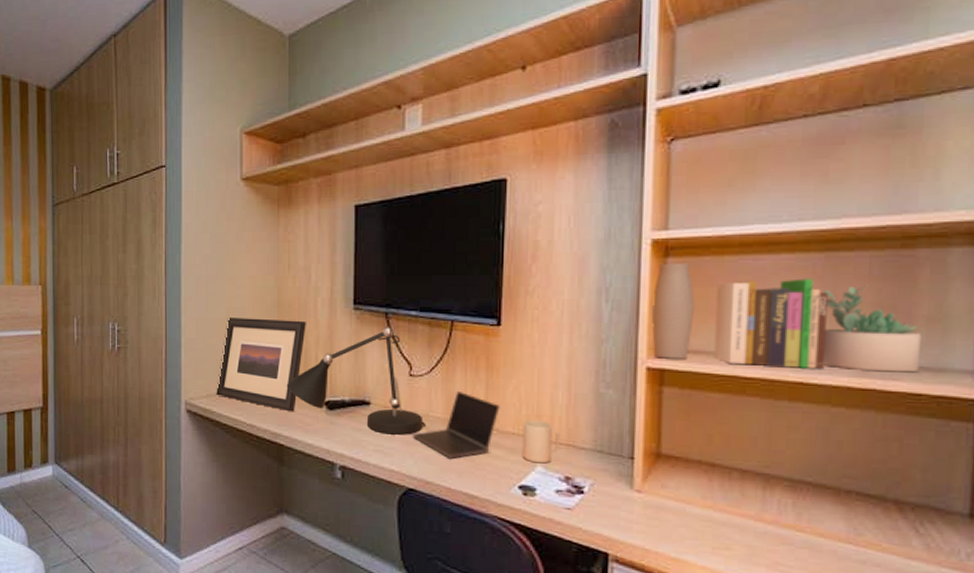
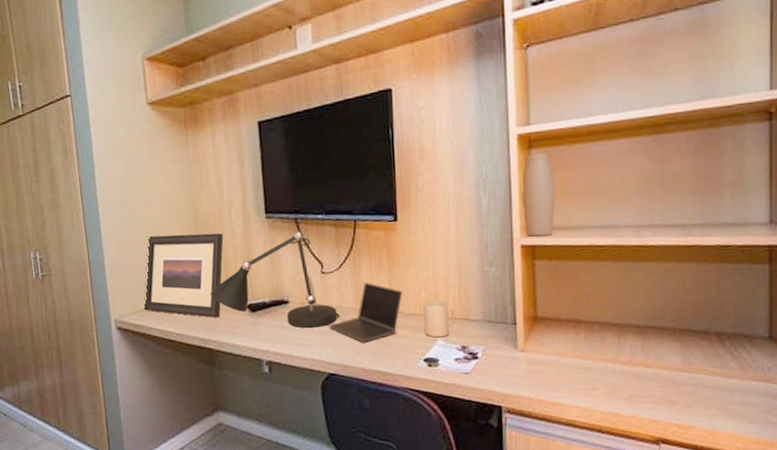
books: present [713,278,828,369] -> none [571,158,658,236]
succulent plant: present [822,285,922,373] -> none [655,159,728,231]

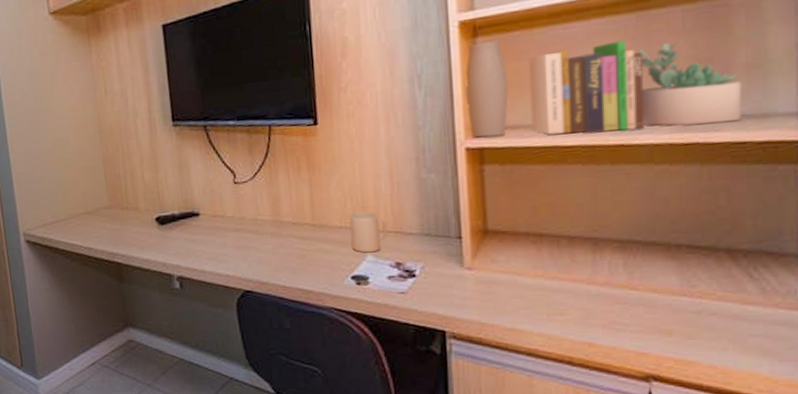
picture frame: present [143,233,224,318] -> none [51,143,130,231]
desk lamp: present [210,231,340,328] -> none [117,139,256,242]
laptop computer: present [328,282,403,344] -> none [243,192,326,259]
books: none [571,158,658,236] -> present [528,40,644,135]
succulent plant: none [655,159,728,231] -> present [638,39,742,126]

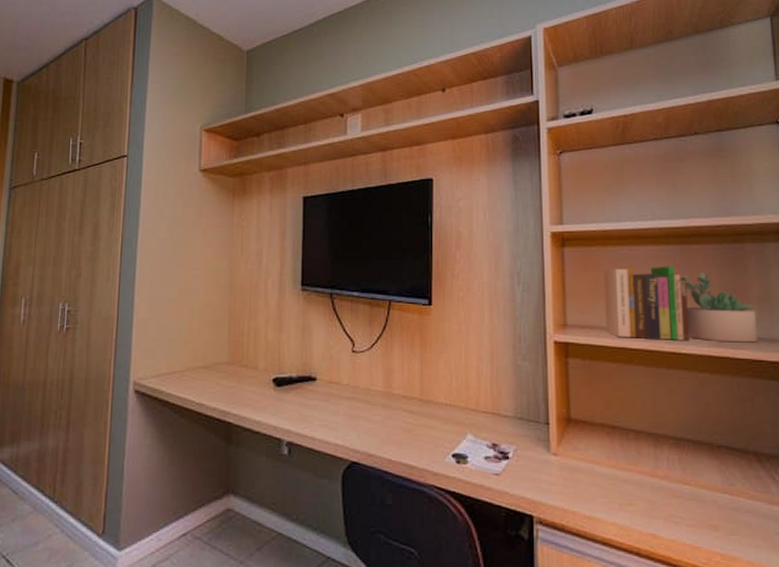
mug: present [348,211,388,253] -> none [453,391,486,432]
vase: present [464,40,509,138] -> none [554,252,588,334]

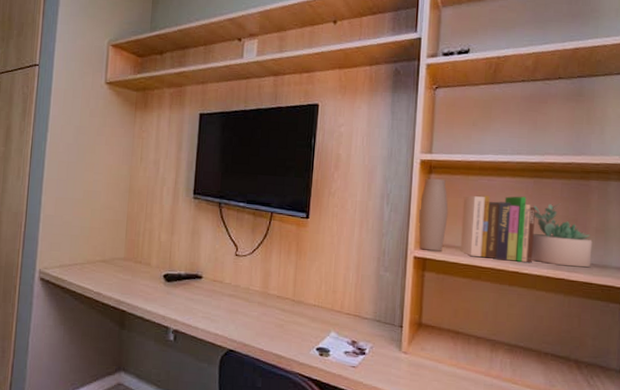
vase: none [554,252,588,334] -> present [418,178,449,251]

